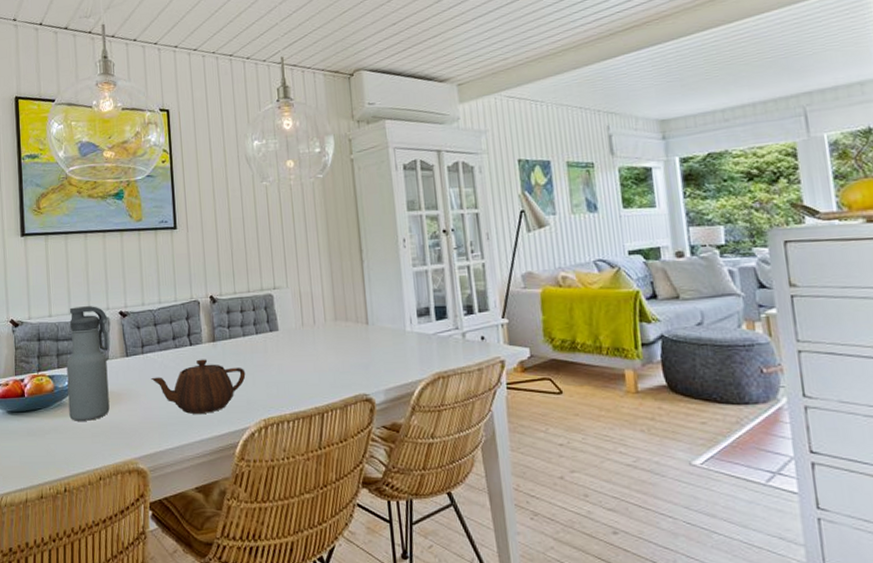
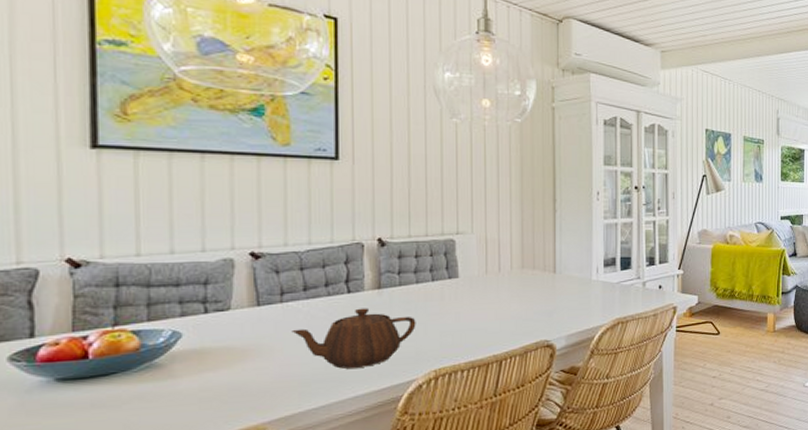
water bottle: present [66,306,110,421] -> none [162,244,232,386]

